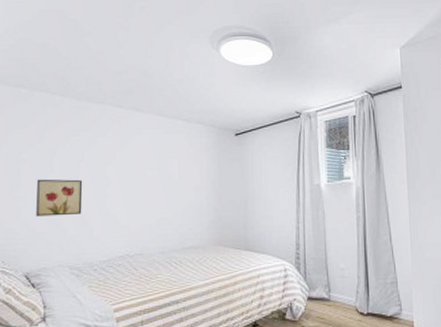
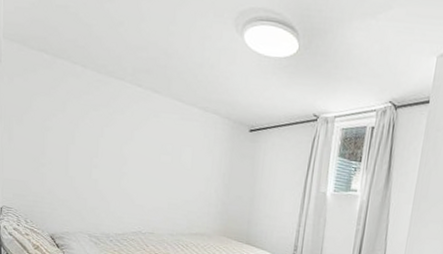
wall art: present [36,179,83,217] -> none [59,149,102,188]

